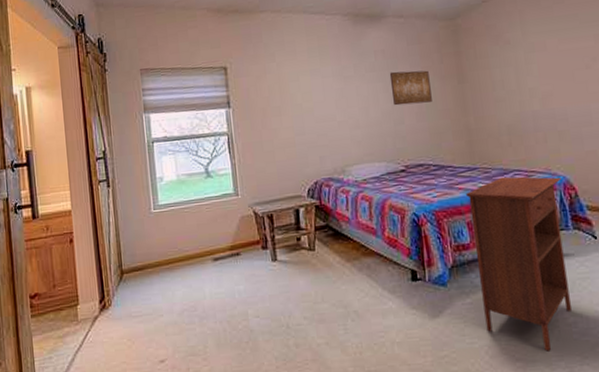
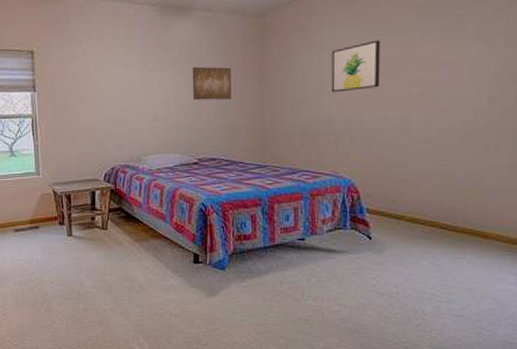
nightstand: present [465,176,571,351] -> none [253,176,347,333]
wall art: none [526,34,578,89] -> present [331,40,380,93]

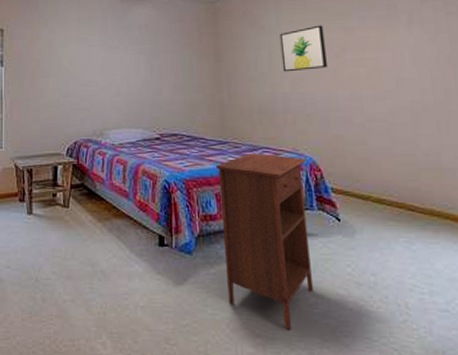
wall art: present [192,66,231,101] -> none [151,46,189,77]
nightstand: none [253,176,347,333] -> present [215,153,313,330]

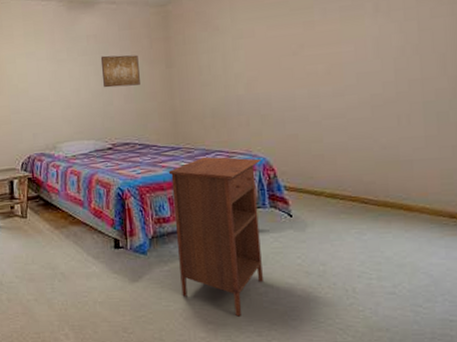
wall art: none [151,46,189,77] -> present [100,54,140,88]
wall art: present [279,25,327,72] -> none [234,21,284,74]

